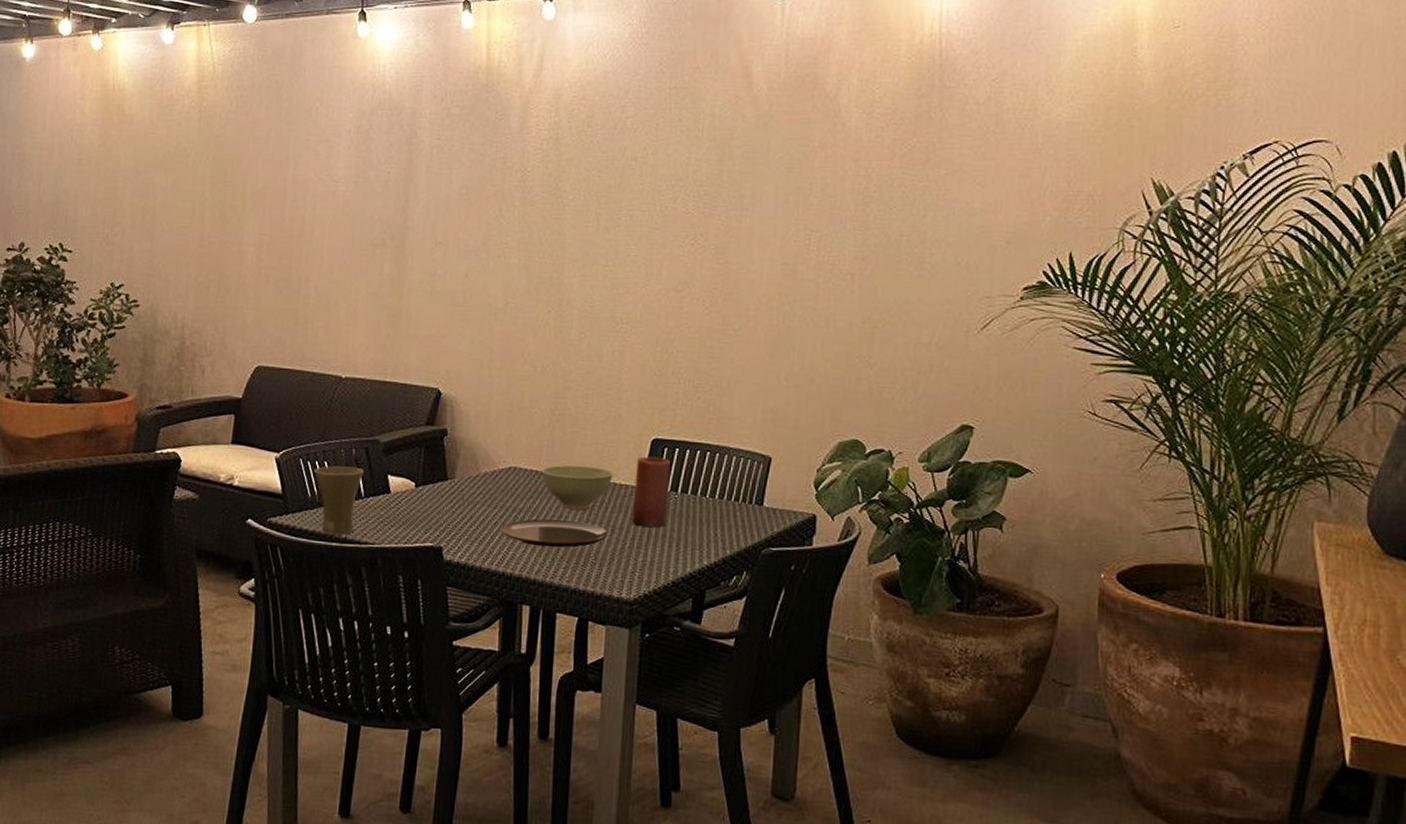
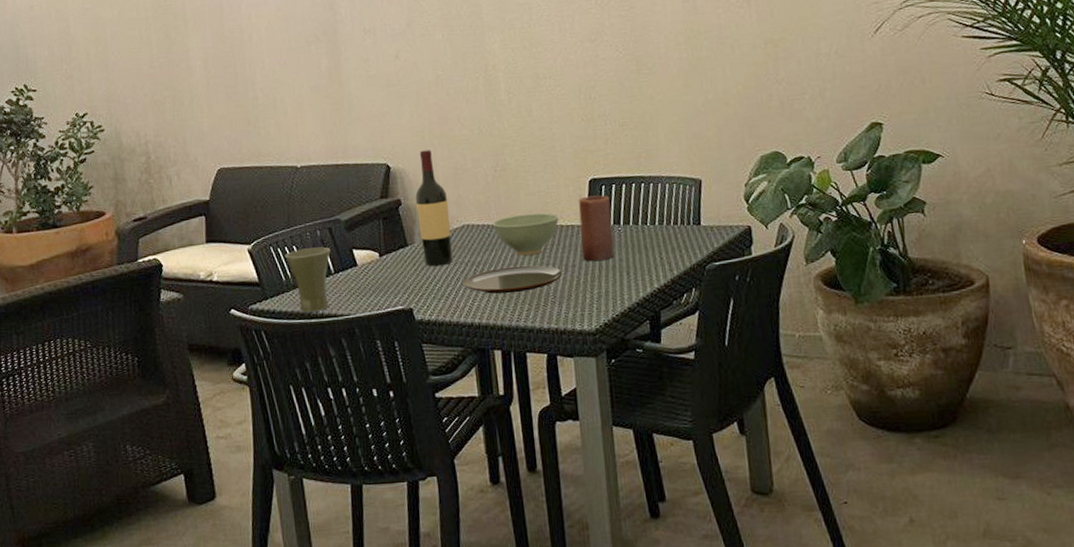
wine bottle: none [462,380,498,507] -> present [415,150,453,267]

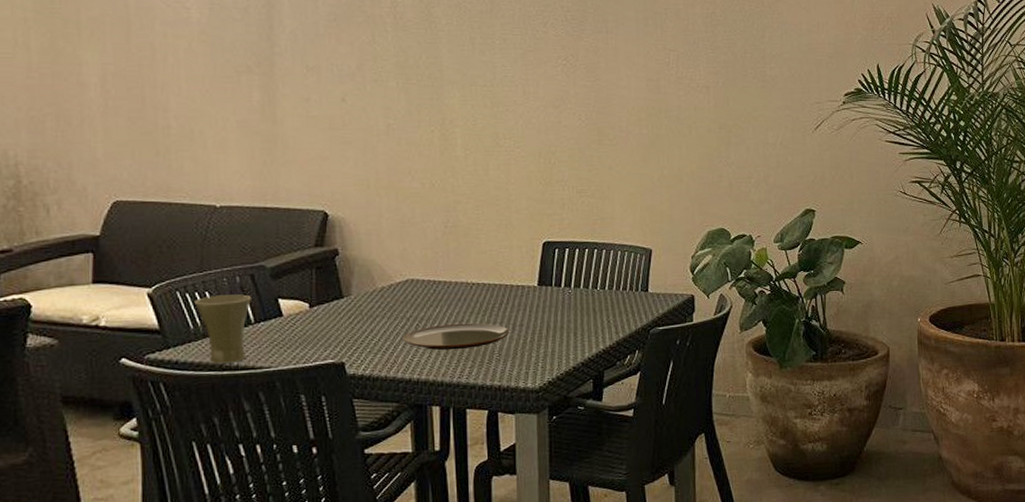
wine bottle: present [415,150,453,267] -> none [355,200,393,321]
bowl: present [492,213,560,256] -> none [438,271,511,314]
candle: present [578,195,614,262] -> none [530,258,564,322]

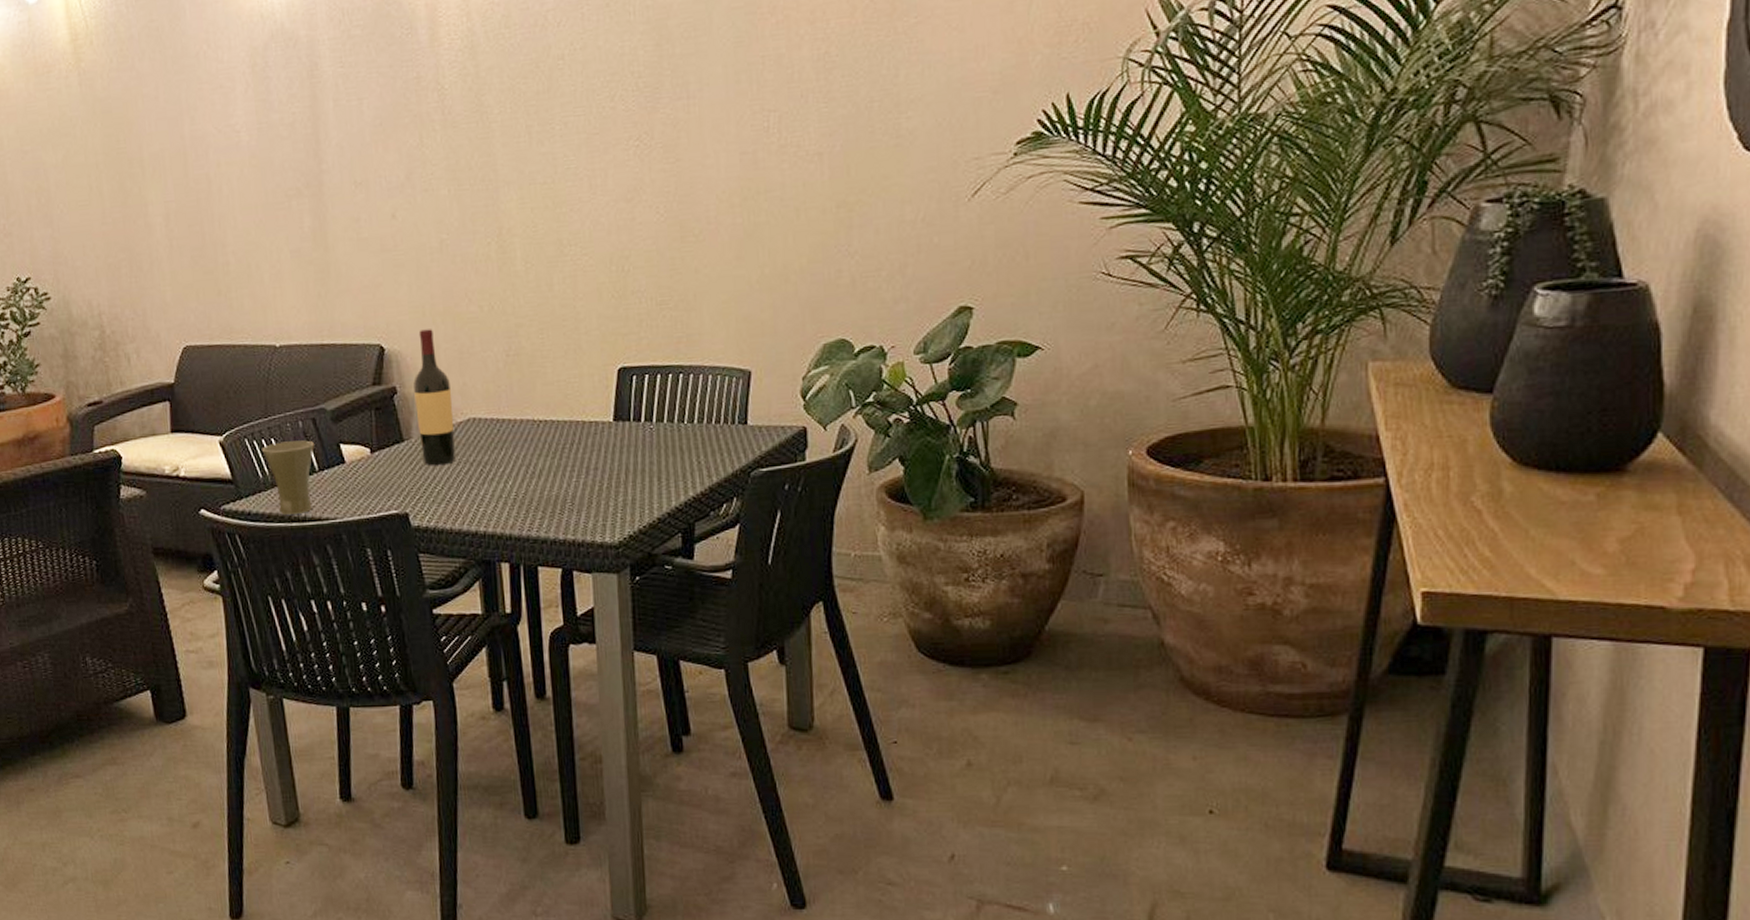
wine bottle: none [355,200,393,321] -> present [413,329,455,466]
plate: present [403,323,510,350] -> none [467,467,583,499]

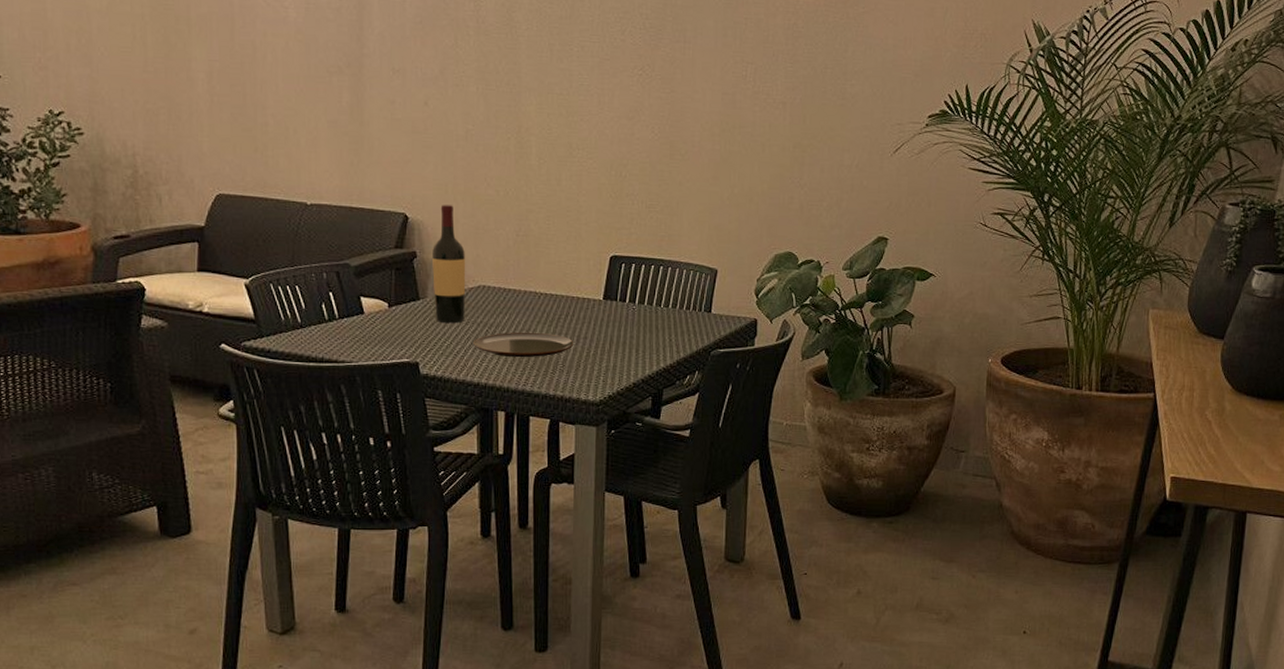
cup: present [262,440,314,515] -> none [286,290,336,355]
plate: none [467,467,583,499] -> present [474,332,574,358]

